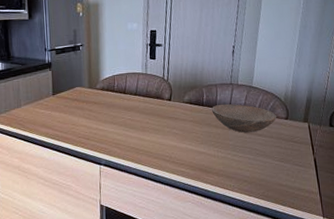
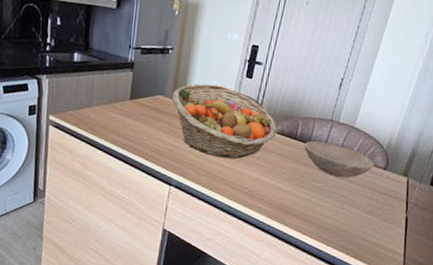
fruit basket: none [89,70,185,133] -> present [172,83,277,159]

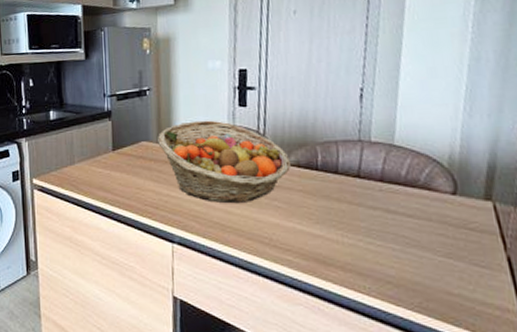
bowl: present [304,140,375,178] -> none [331,168,438,210]

